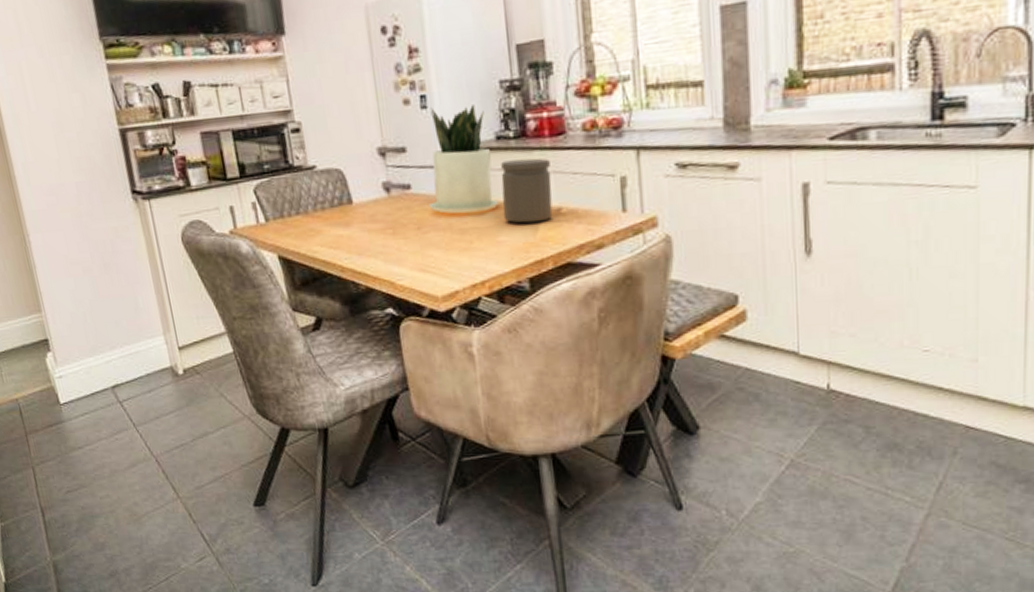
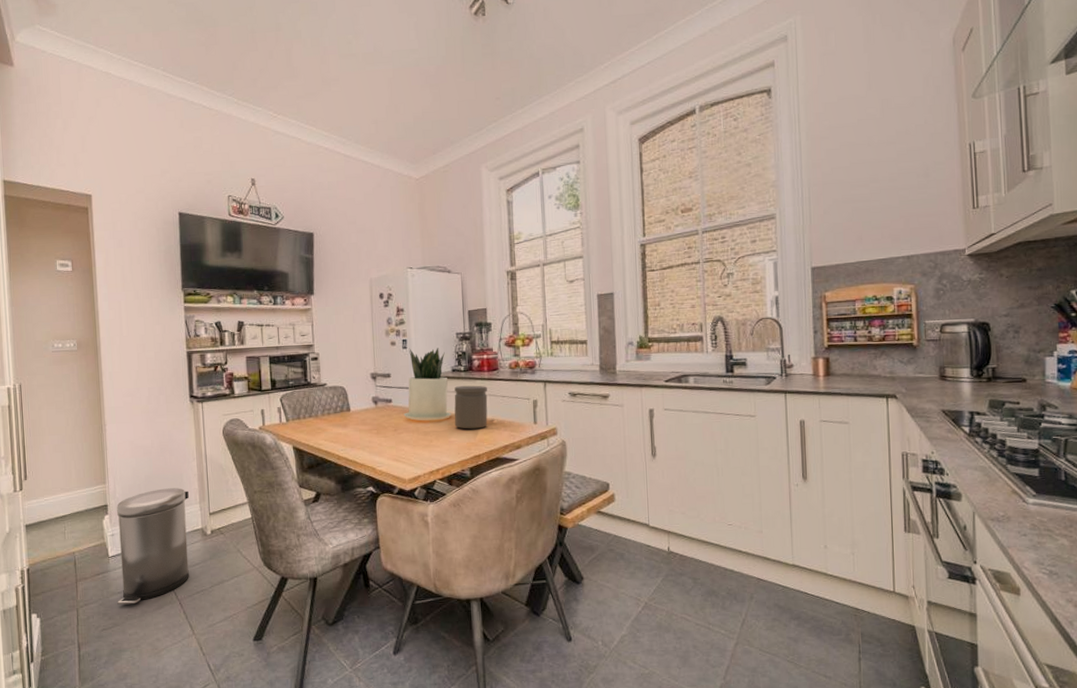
pedal bin: none [59,315,164,462] -> present [117,488,189,604]

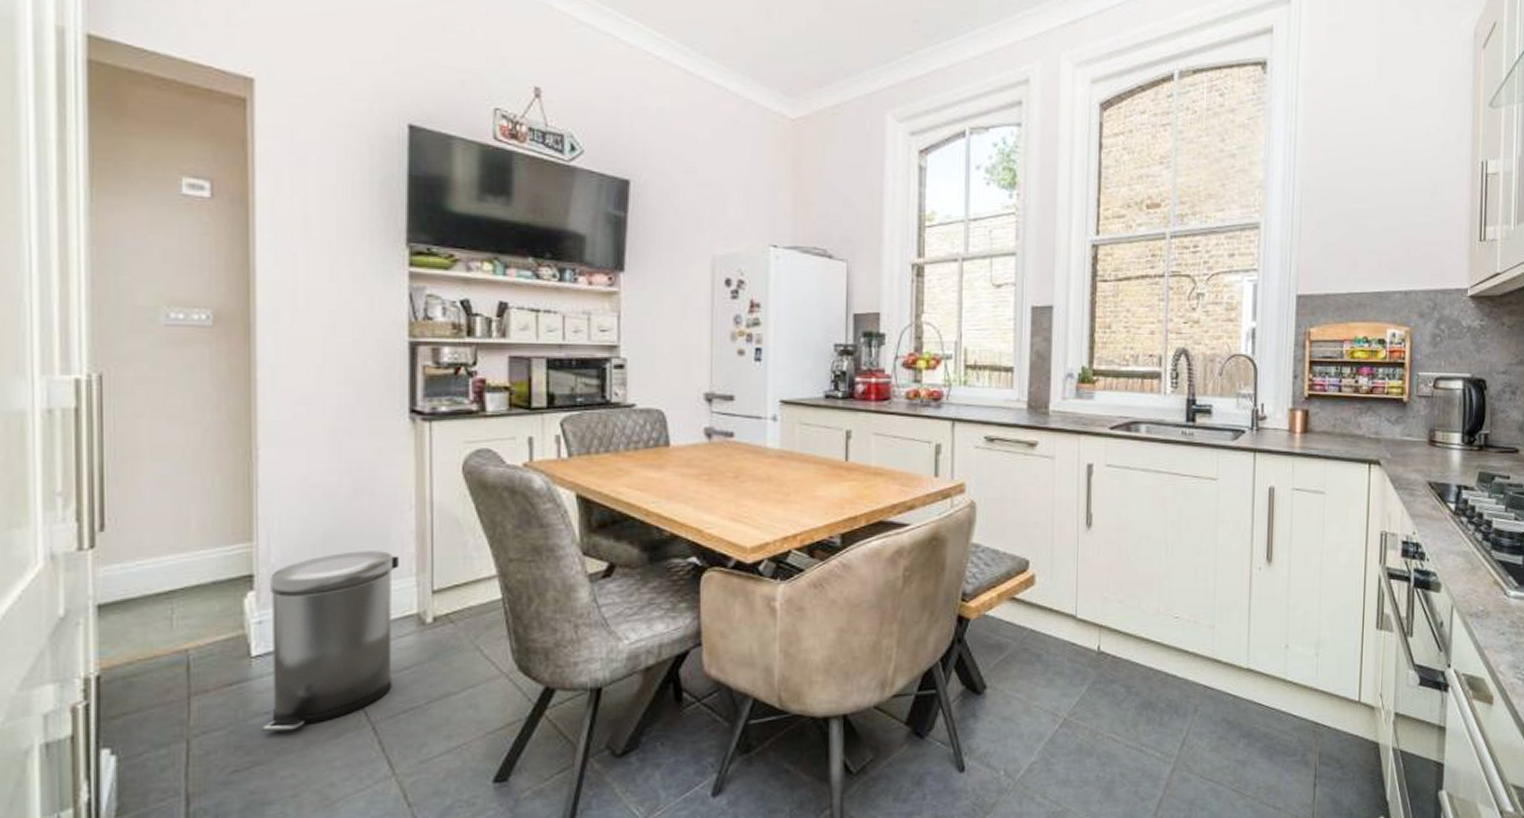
planter: present [404,348,452,421] -> none [750,361,820,466]
jar: present [454,385,488,429] -> none [823,419,873,480]

